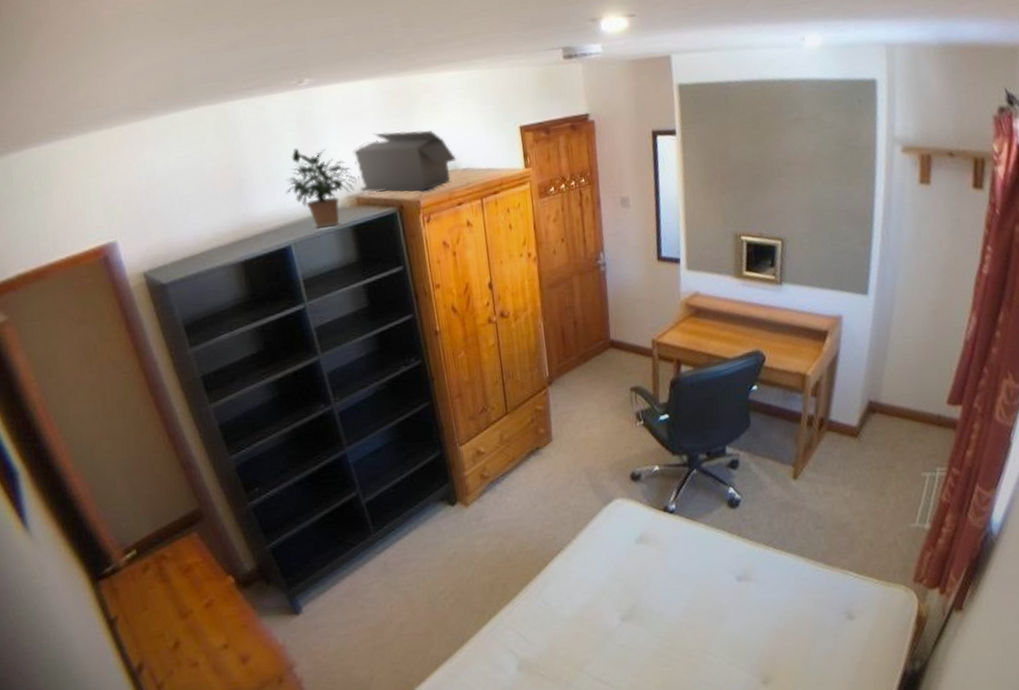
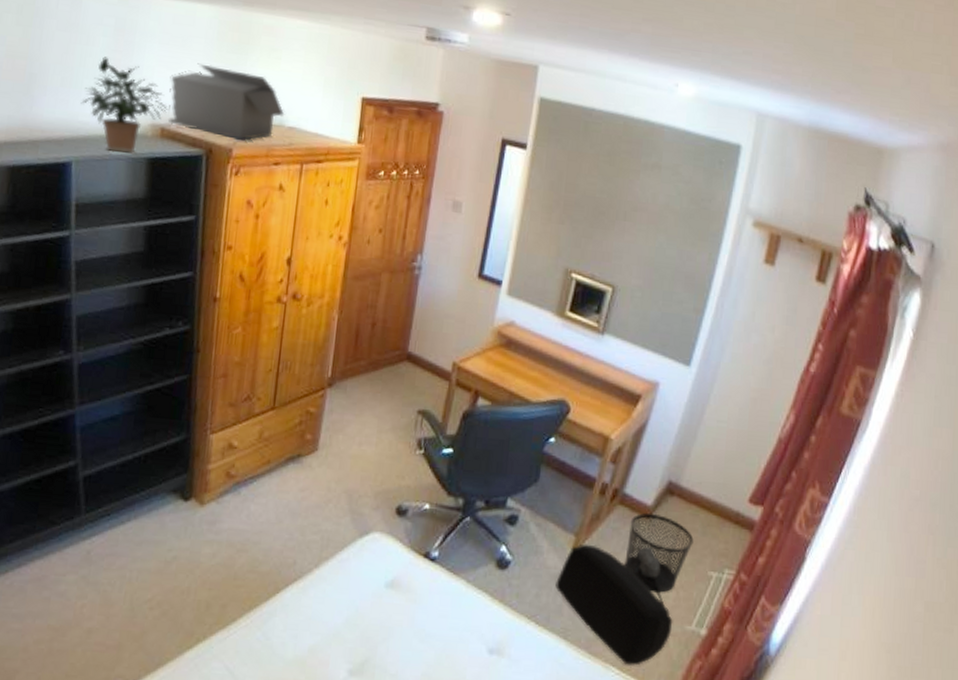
duffel bag: none [784,470,898,568] -> present [555,543,673,665]
waste bin: none [840,432,903,501] -> present [624,513,694,593]

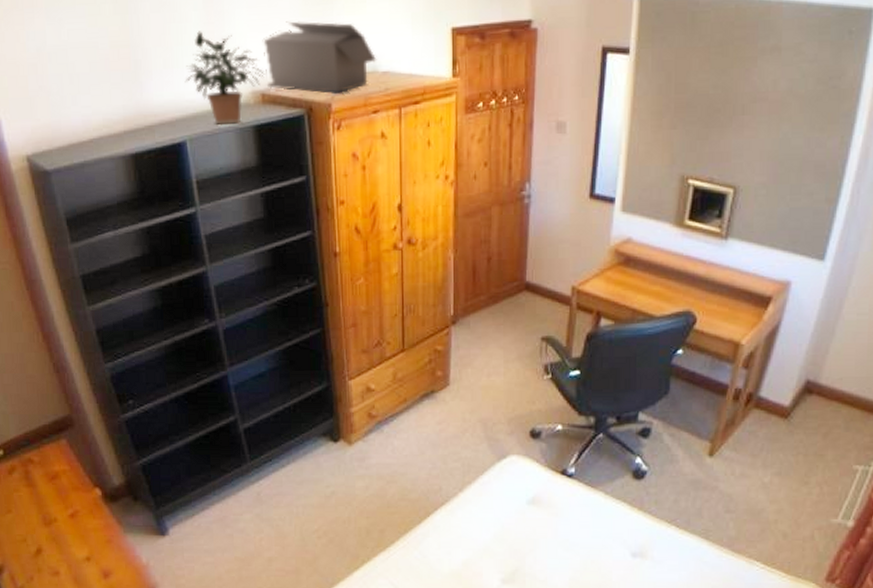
duffel bag: present [555,543,673,665] -> none [693,449,818,559]
waste bin: present [624,513,694,593] -> none [763,414,836,490]

